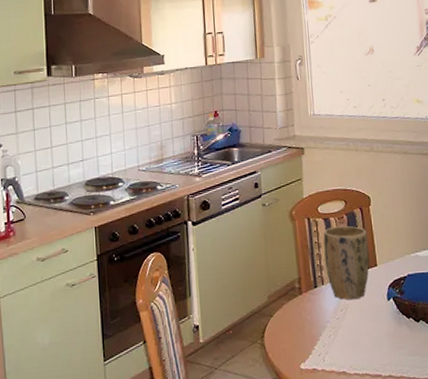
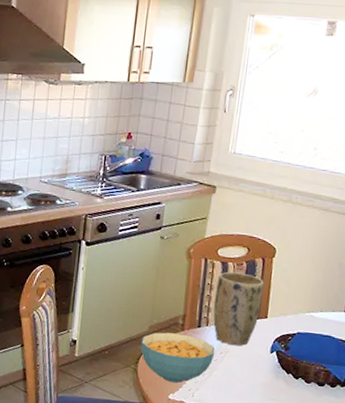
cereal bowl: none [263,297,336,351] -> present [140,332,215,383]

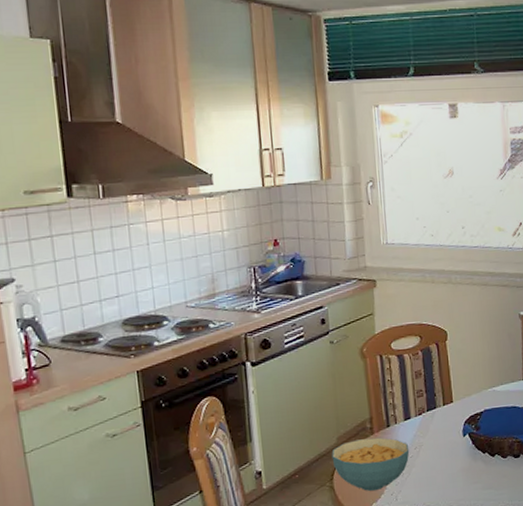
plant pot: present [213,271,264,346] -> none [396,362,445,438]

